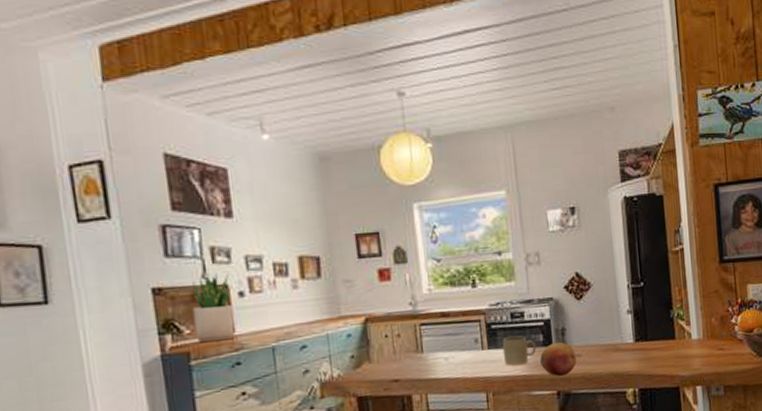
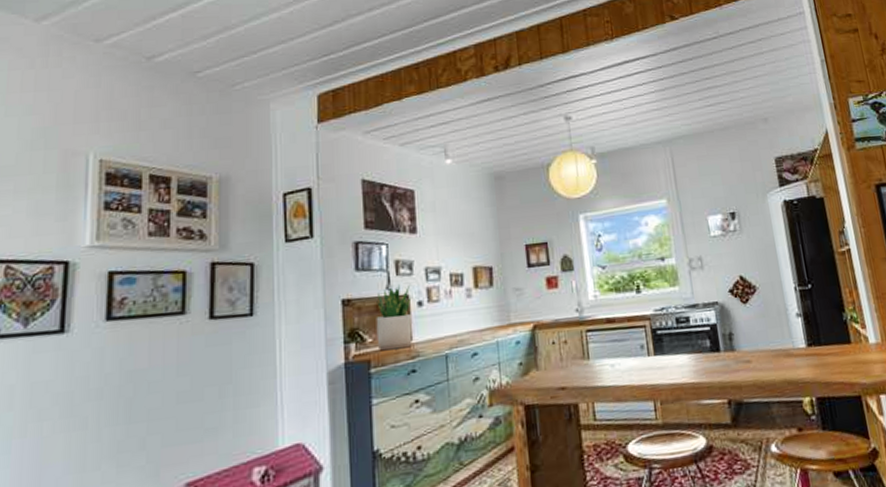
mug: present [502,335,537,366] -> none [668,341,704,373]
fruit: present [540,342,577,376] -> none [708,348,747,384]

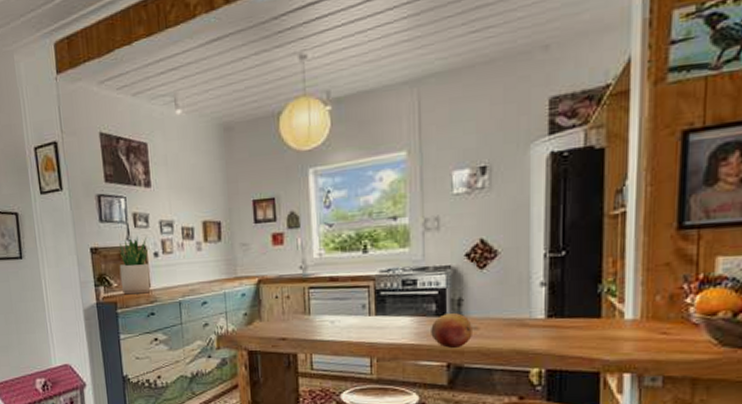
fruit: none [708,348,747,384] -> present [431,313,472,348]

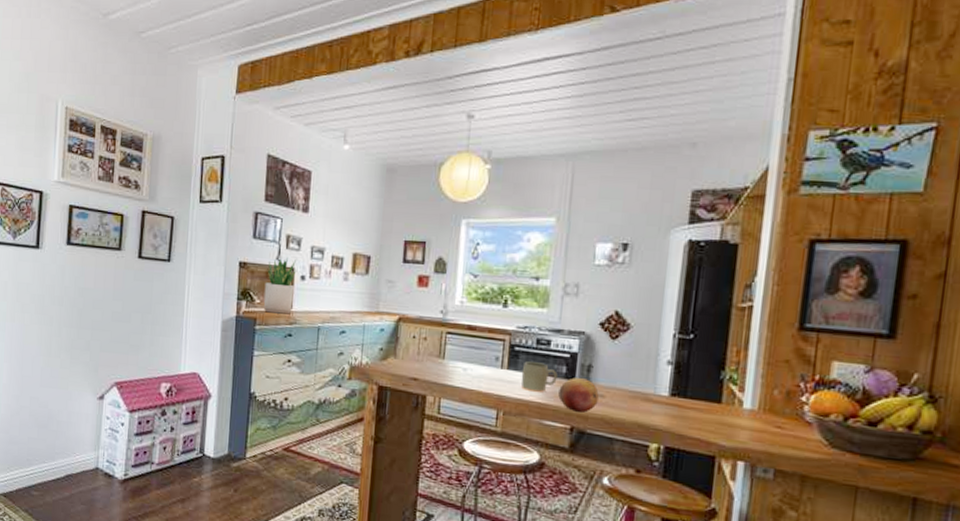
mug: none [390,304,428,334] -> present [521,361,558,392]

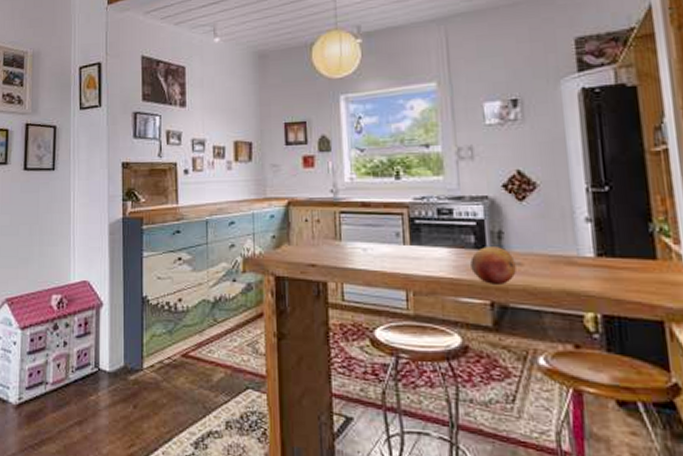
planter: present [263,257,297,315] -> none [149,153,179,211]
mug: present [521,361,558,392] -> none [426,234,467,266]

